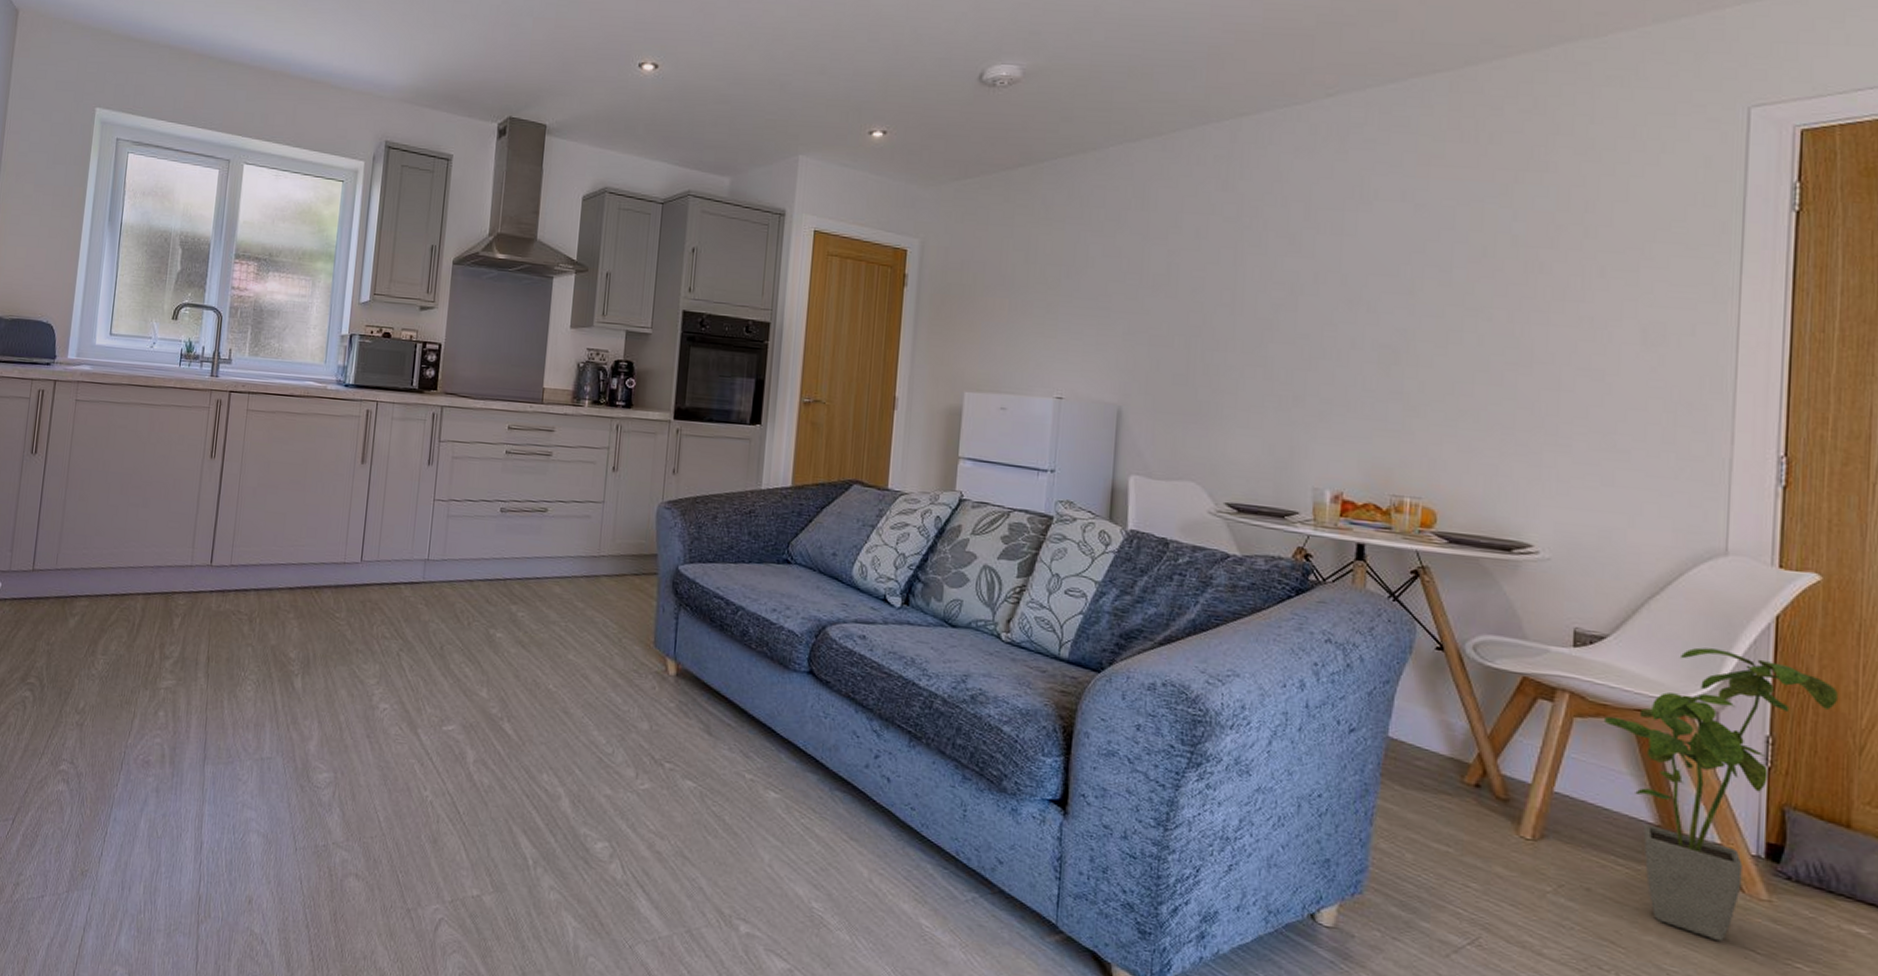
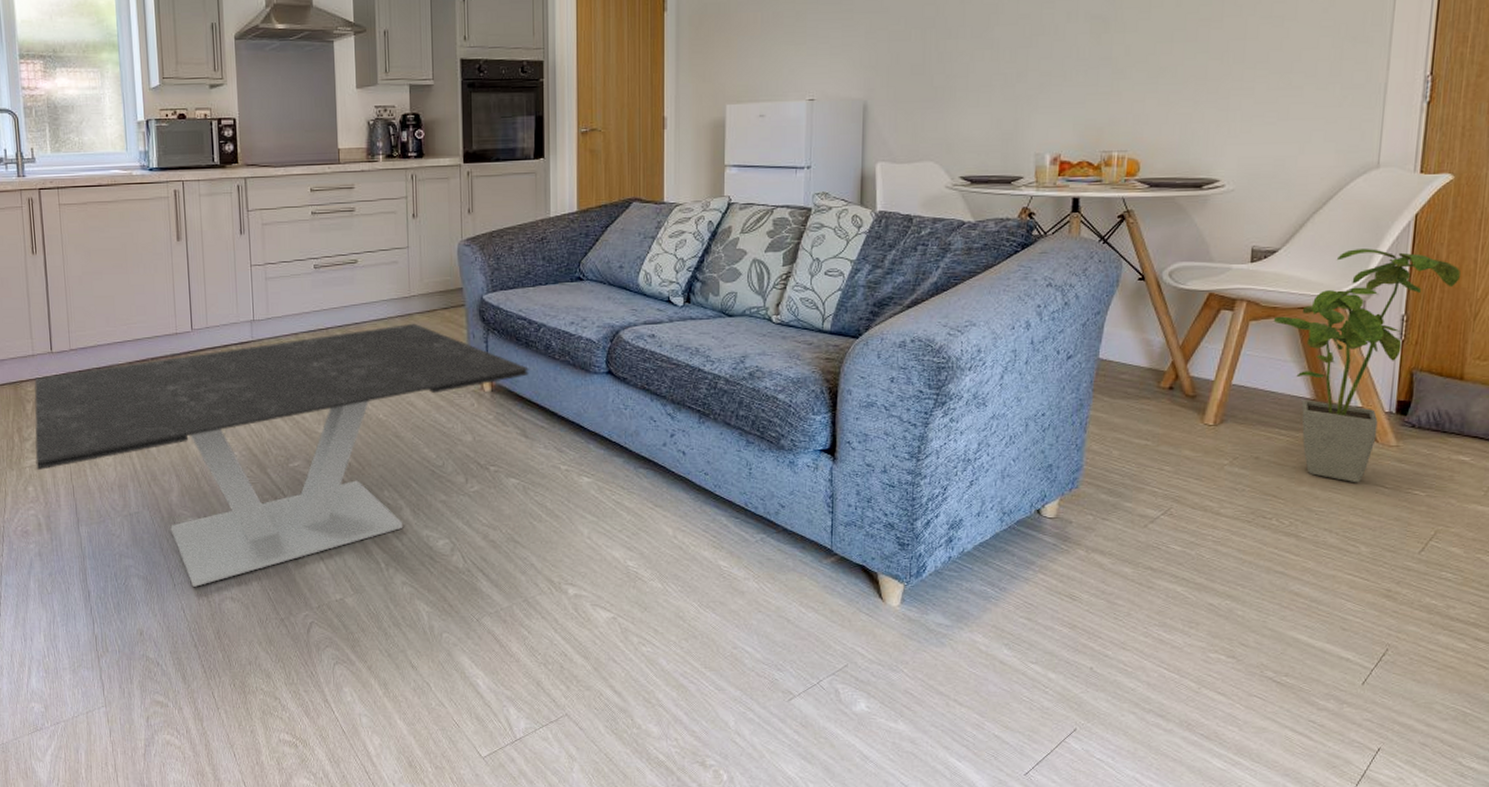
coffee table: none [171,585,721,855] -> present [34,323,529,587]

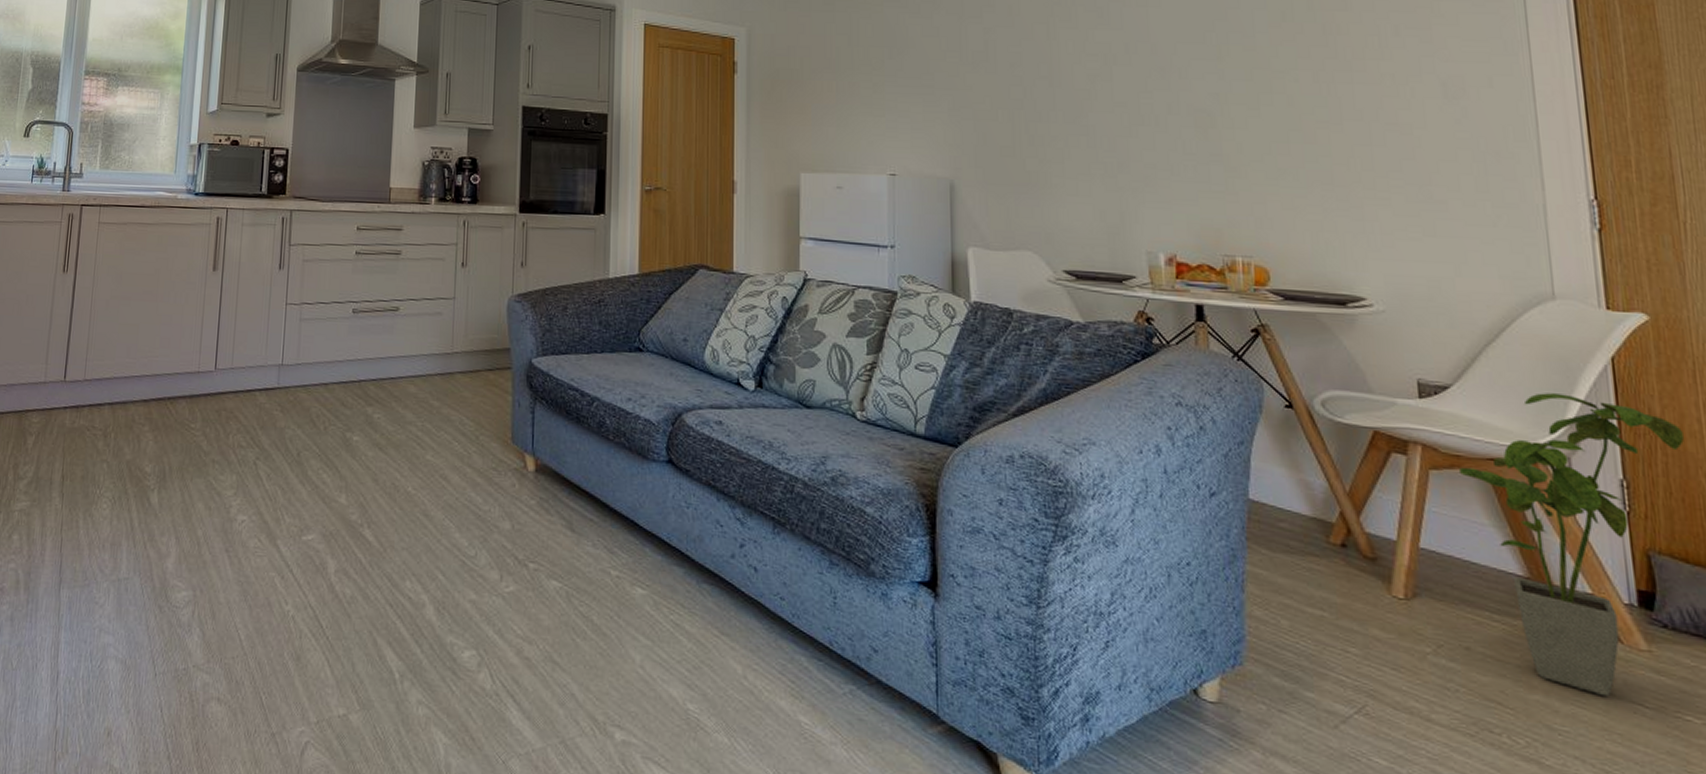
coffee table: present [34,323,529,587] -> none [26,383,579,680]

